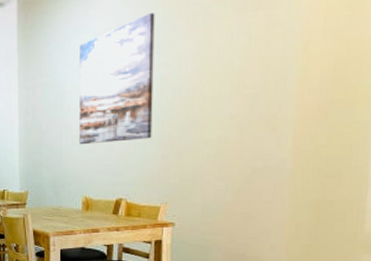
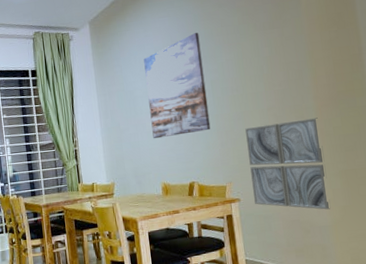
wall art: none [192,132,296,246] -> present [245,118,331,210]

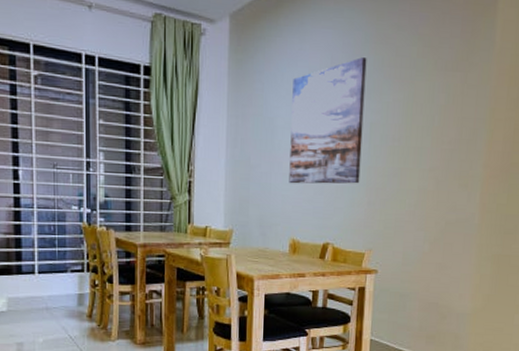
wall art: present [245,118,331,210] -> none [393,188,483,296]

